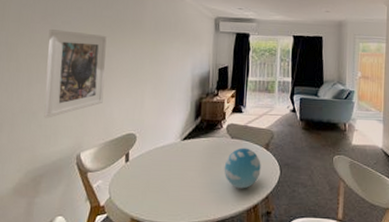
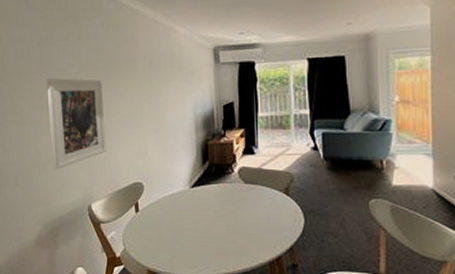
decorative ball: present [224,147,261,189] -> none [239,193,282,239]

